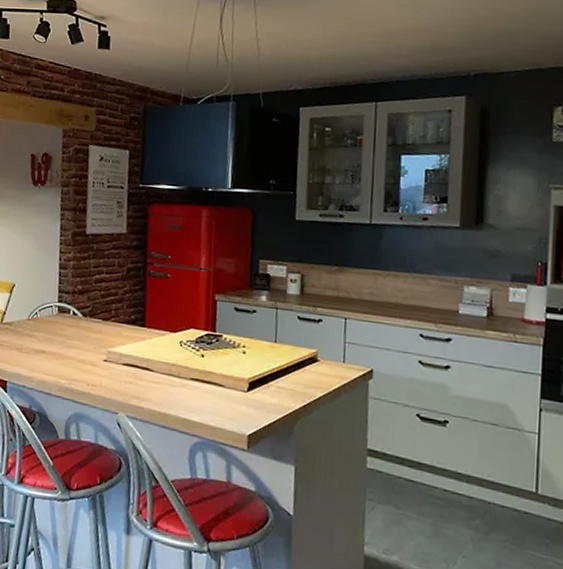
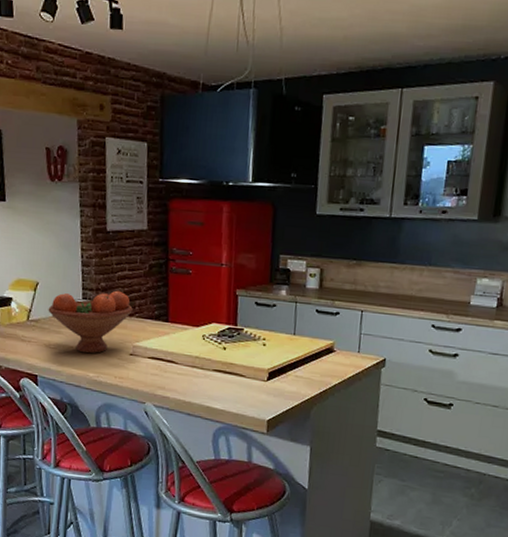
fruit bowl: none [22,293,109,359] -> present [48,290,133,354]

